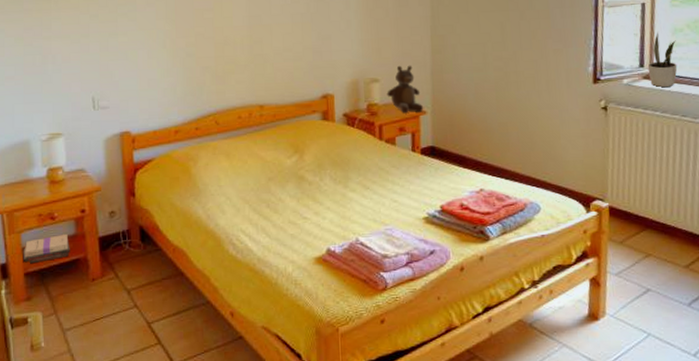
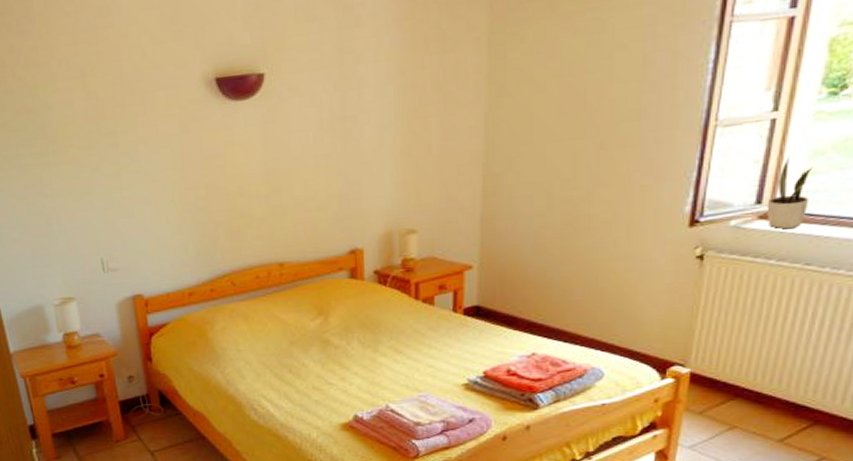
books: present [24,234,70,264] -> none [49,398,93,426]
teddy bear: present [387,65,424,113] -> none [425,211,470,268]

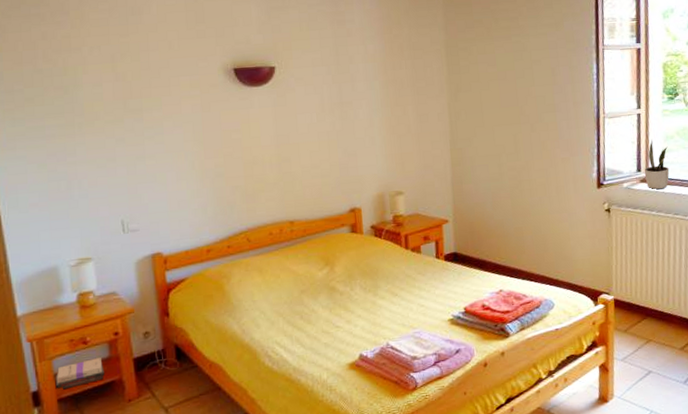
books: none [49,398,93,426] -> present [56,358,105,390]

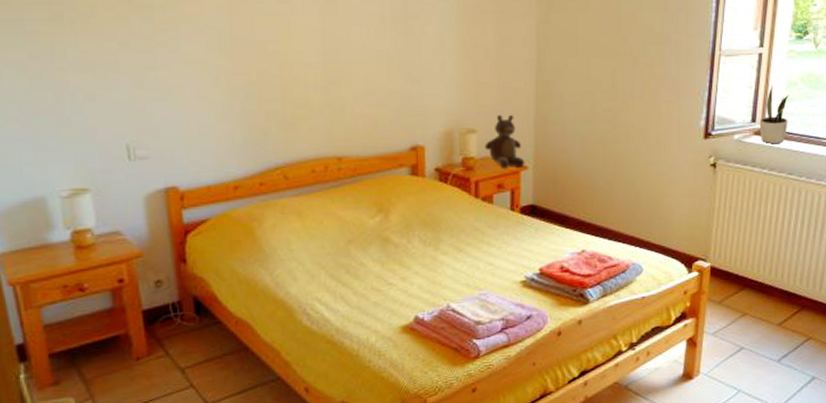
books: present [56,358,105,390] -> none [46,308,107,343]
teddy bear: none [411,177,446,222] -> present [484,114,525,168]

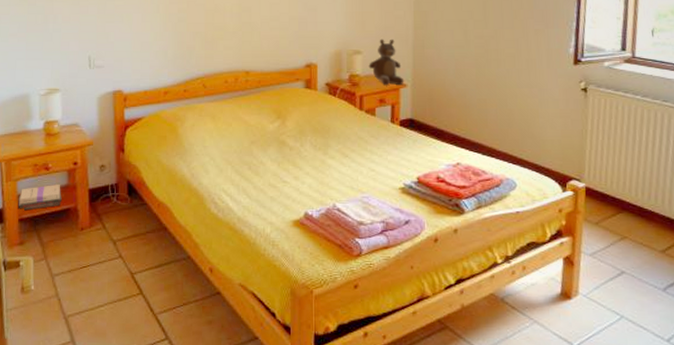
books: none [46,308,107,343] -> present [19,185,62,211]
potted plant: present [760,85,789,145] -> none [630,17,660,72]

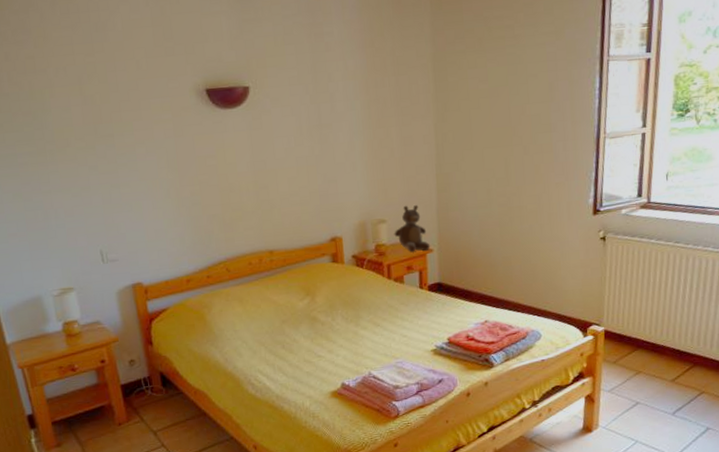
books: present [19,185,62,211] -> none [48,384,94,413]

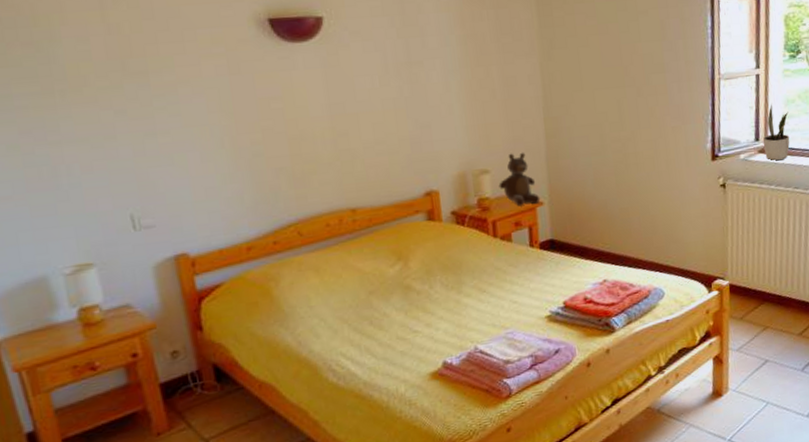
potted plant: none [646,162,674,217] -> present [763,104,790,161]

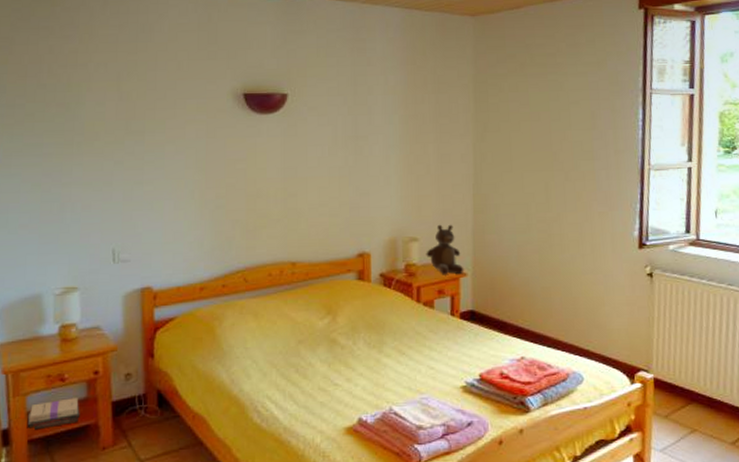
books: none [57,386,123,427] -> present [28,398,80,430]
potted plant: present [763,104,790,161] -> none [695,198,724,255]

